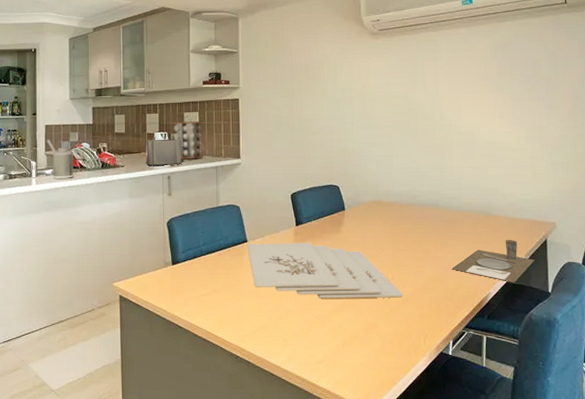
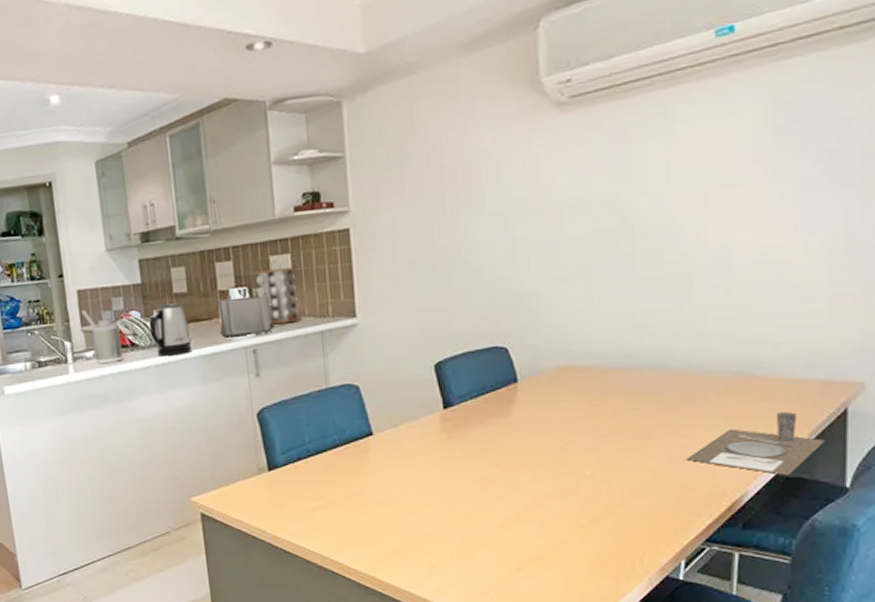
kettle: none [95,140,125,177] -> present [149,303,192,357]
placemat: present [247,243,404,299] -> none [373,432,610,508]

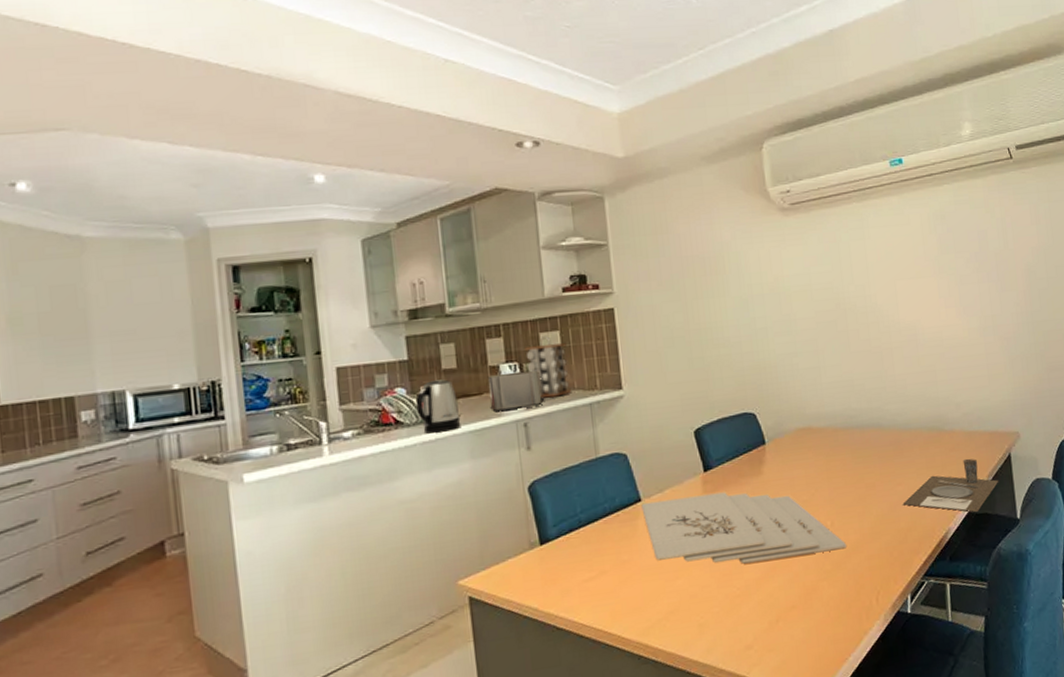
soap dispenser: present [81,309,123,365] -> none [340,387,386,445]
placemat: none [373,432,610,508] -> present [641,492,847,564]

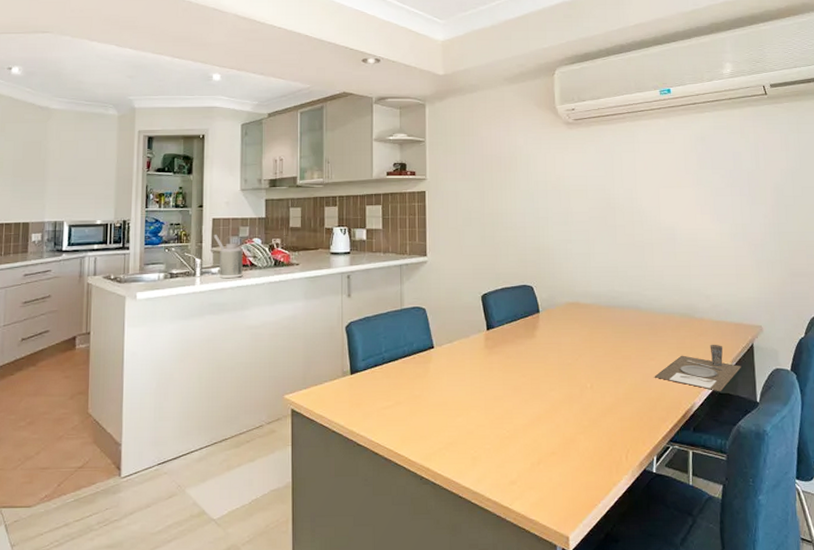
soap dispenser: none [340,387,386,445] -> present [213,234,243,279]
kettle: present [415,379,461,434] -> none [267,235,300,276]
toaster: present [487,369,545,412] -> none [323,234,365,265]
spice rack: present [523,336,573,398] -> none [353,209,387,257]
placemat: present [641,492,847,564] -> none [434,349,603,411]

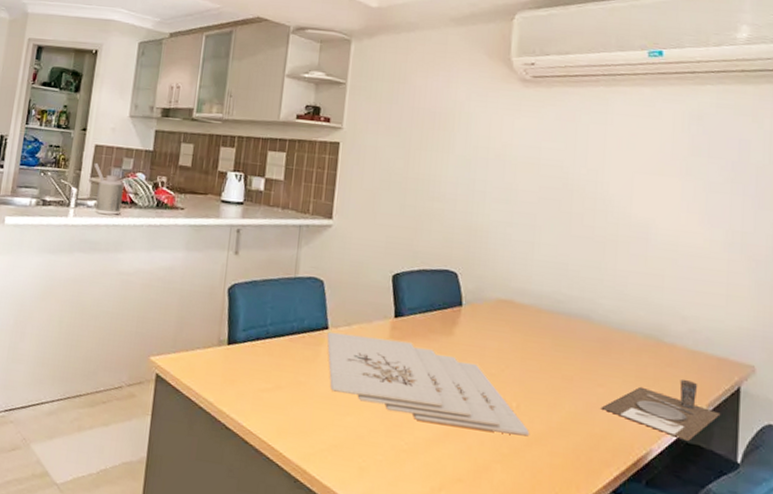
placemat: none [434,349,603,411] -> present [327,331,530,437]

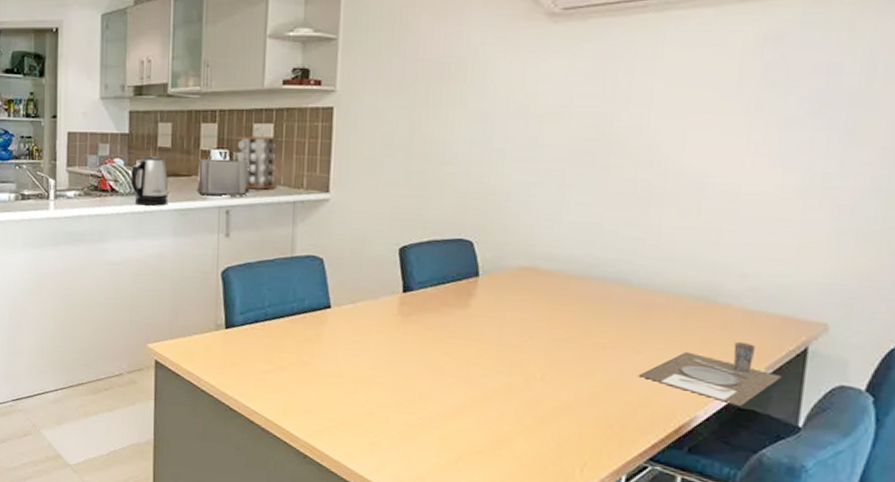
soap dispenser: present [94,162,124,216] -> none [69,151,103,206]
kettle: none [150,173,186,221] -> present [130,156,169,206]
toaster: none [211,179,263,217] -> present [197,158,251,196]
spice rack: none [251,155,290,213] -> present [236,128,279,190]
placemat: present [327,331,530,437] -> none [330,310,557,407]

